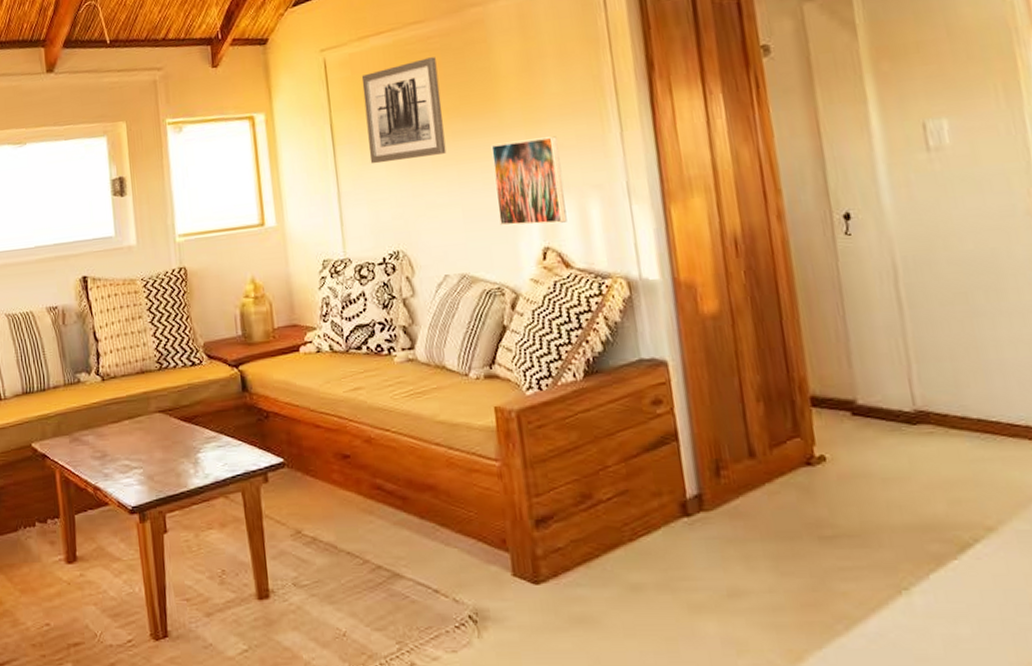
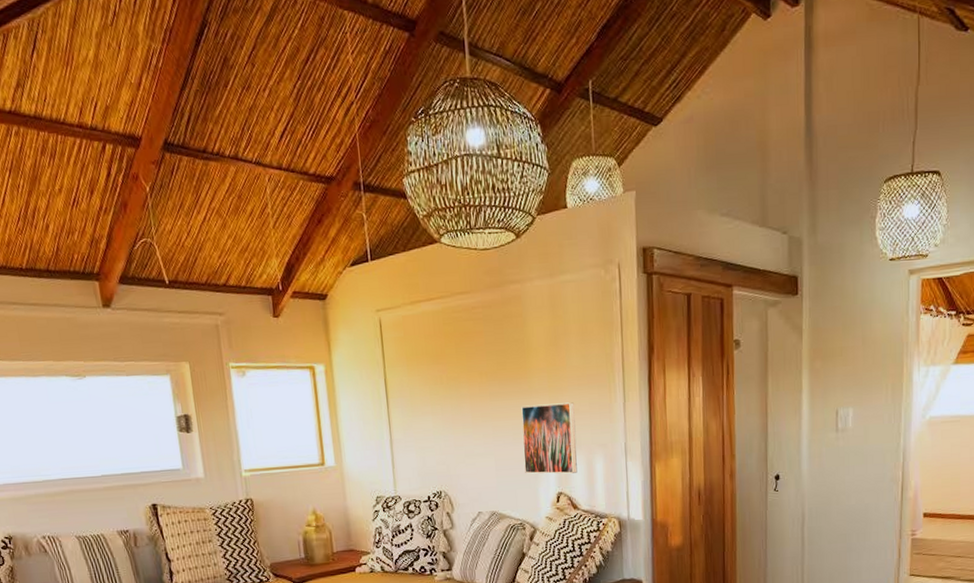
wall art: present [361,57,447,164] -> none [413,326,484,417]

